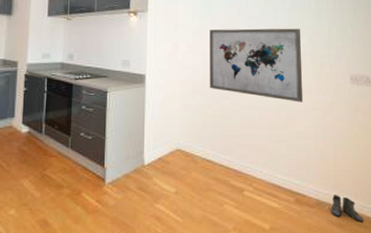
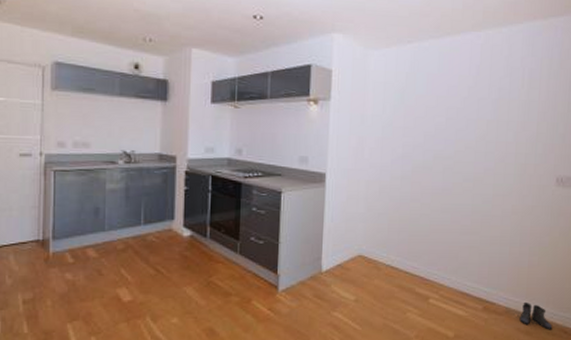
wall art: present [210,28,304,102] -> none [399,122,506,206]

